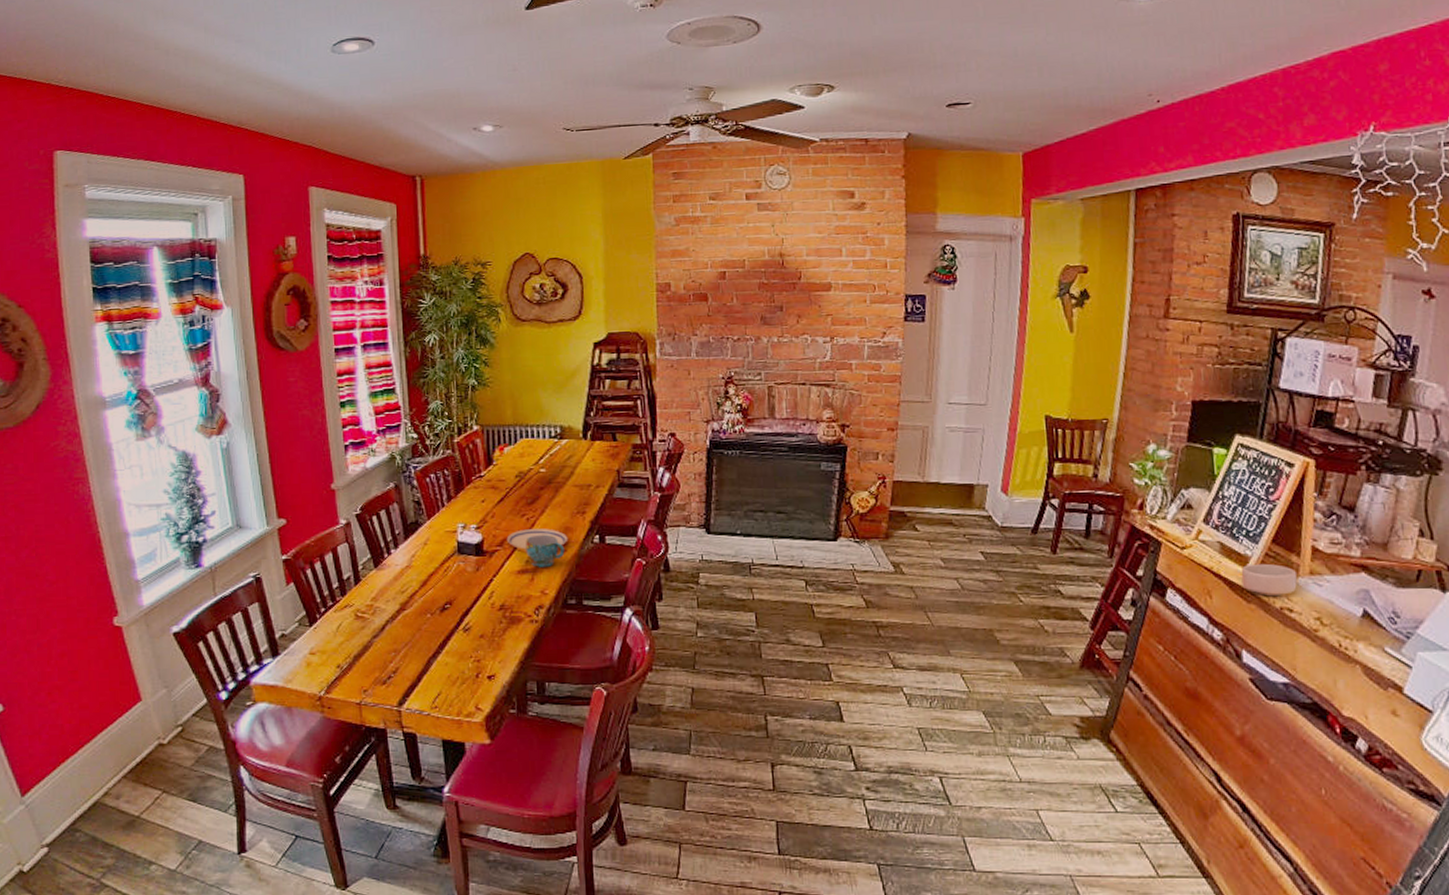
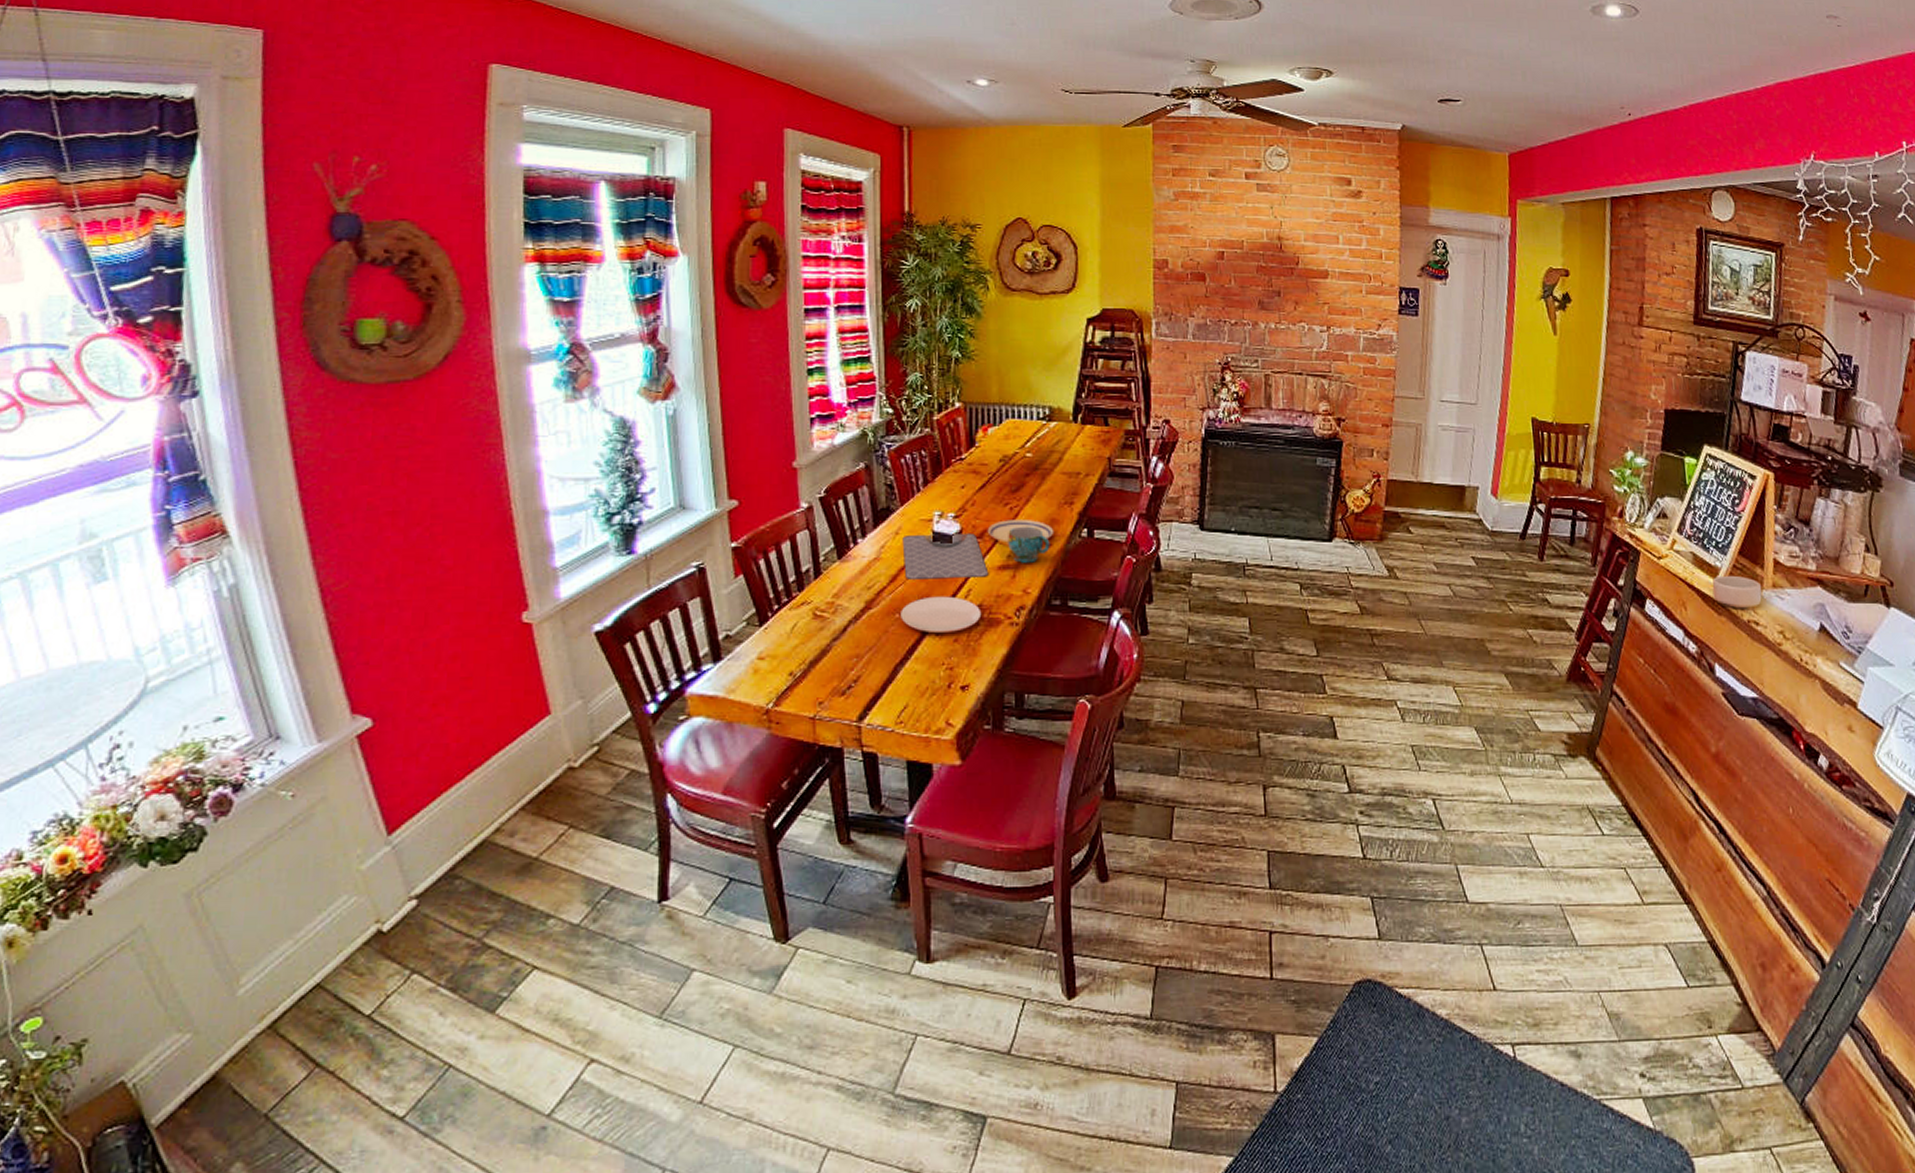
placemat: none [430,541,509,585] -> present [902,532,989,581]
plate: none [432,598,504,631] -> present [901,596,982,634]

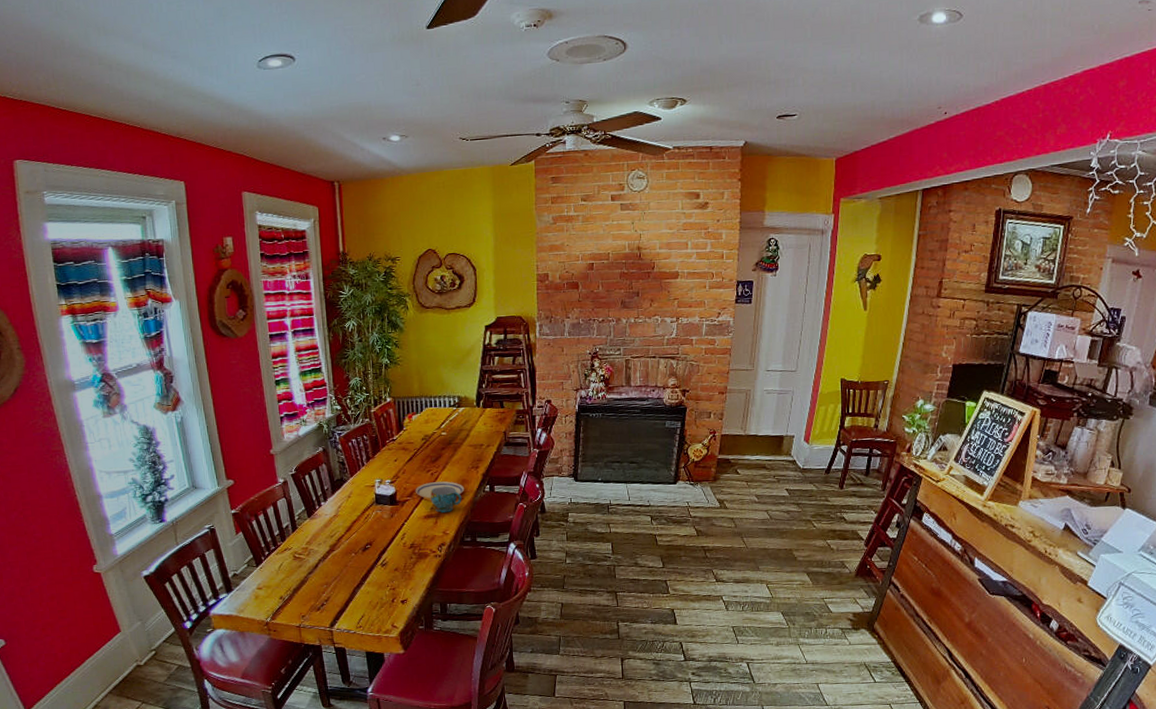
plate: present [901,596,982,634] -> none [355,539,414,566]
placemat: present [902,532,989,581] -> none [353,493,418,530]
mug: present [1712,575,1762,608] -> none [979,491,1020,516]

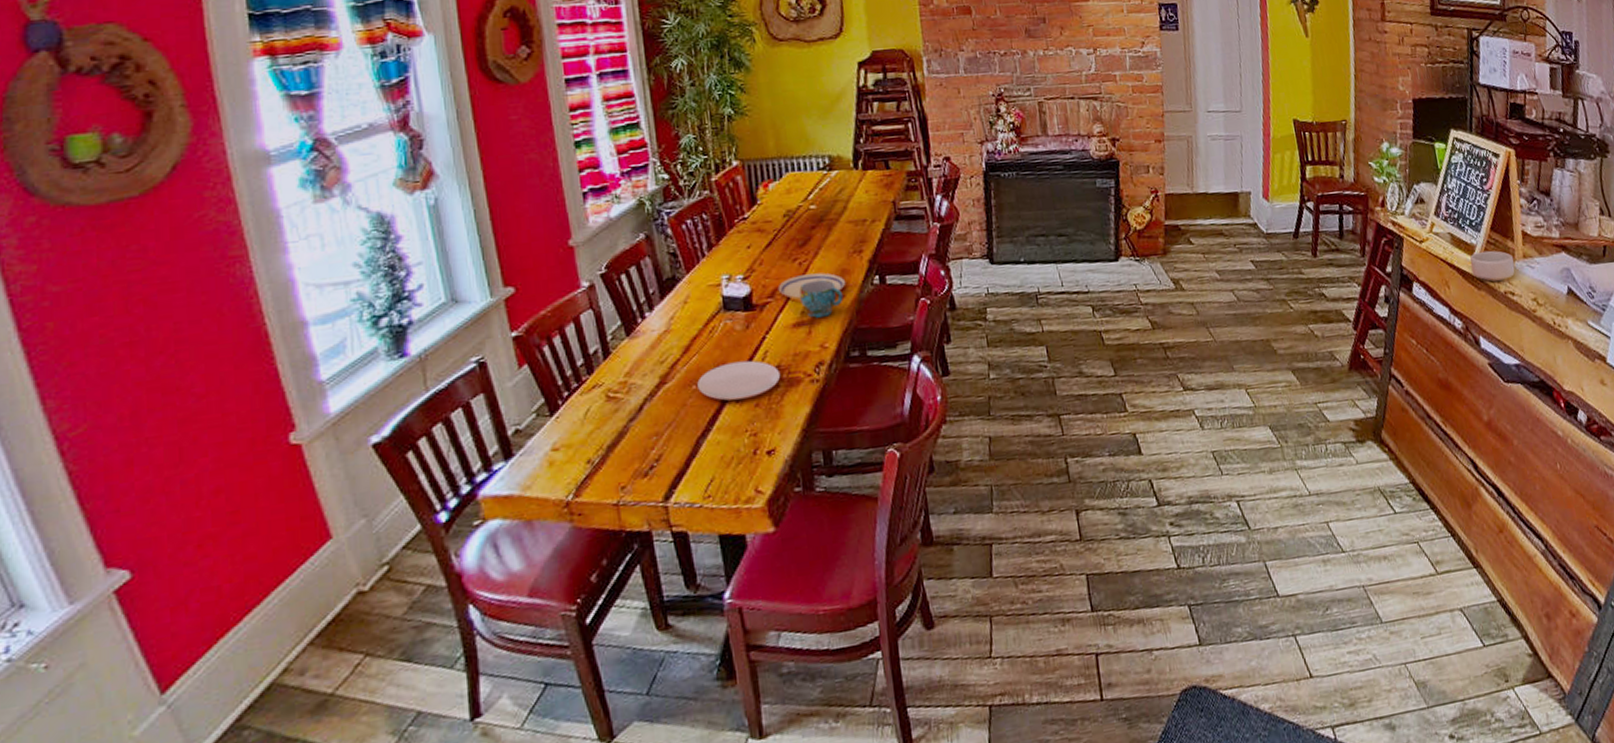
plate: none [355,539,414,566] -> present [697,360,781,401]
mug: none [979,491,1020,516] -> present [1469,250,1515,282]

